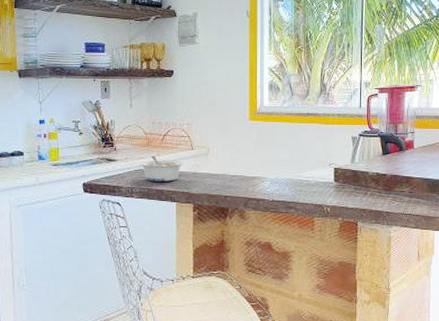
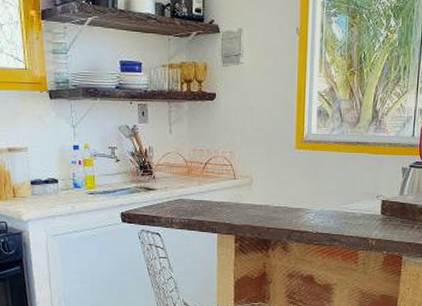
legume: present [140,155,184,182] -> none [180,184,226,212]

